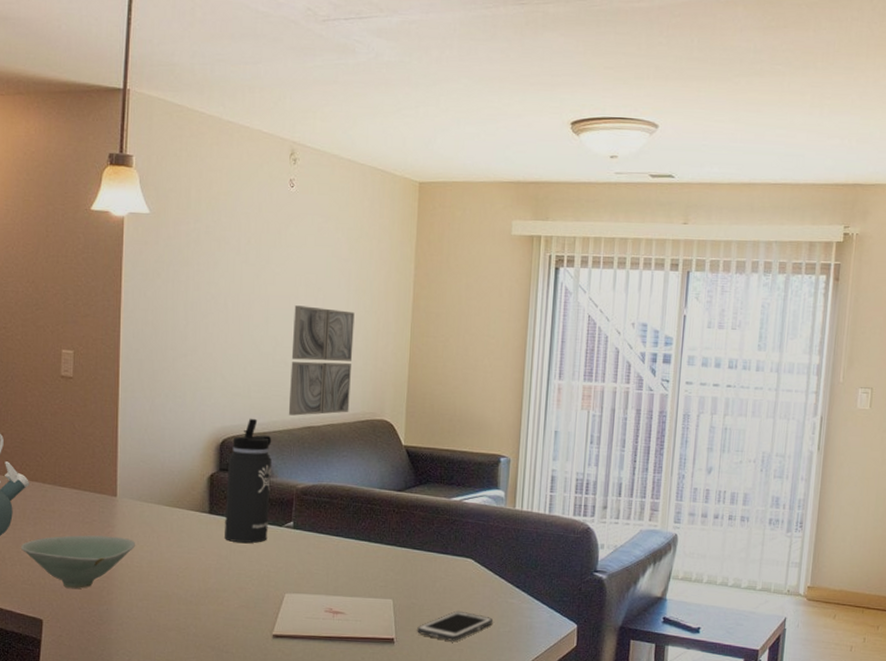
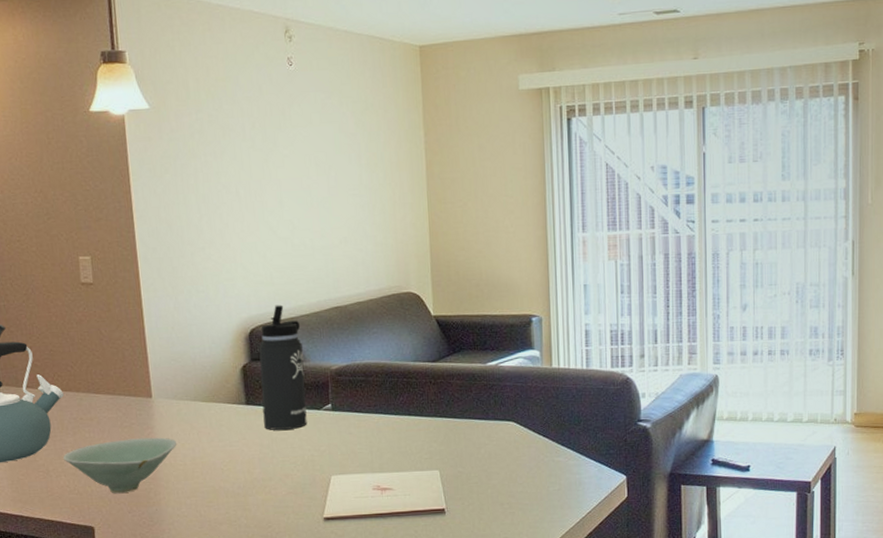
wall art: present [288,305,355,416] -> none [307,185,375,298]
cell phone: present [416,610,494,641] -> none [465,474,542,505]

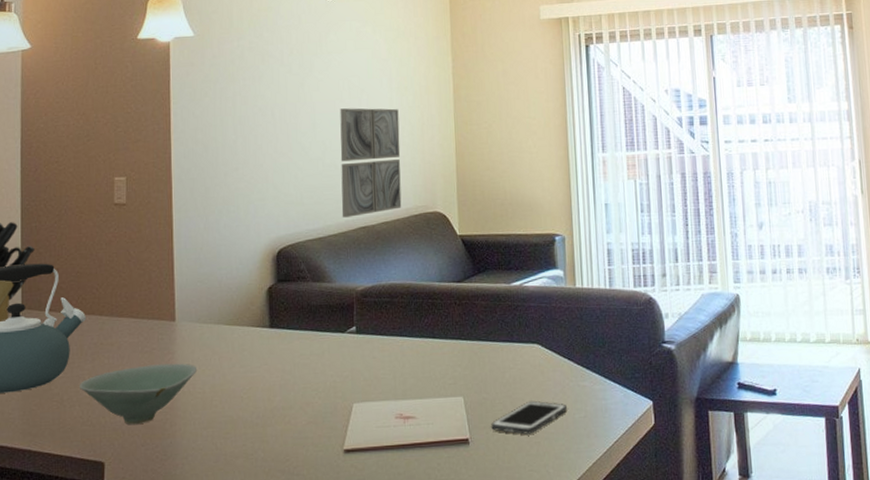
thermos bottle: present [258,305,307,430] -> none [285,225,331,355]
wall art: none [307,185,375,298] -> present [340,108,402,218]
cell phone: none [465,474,542,505] -> present [490,400,568,435]

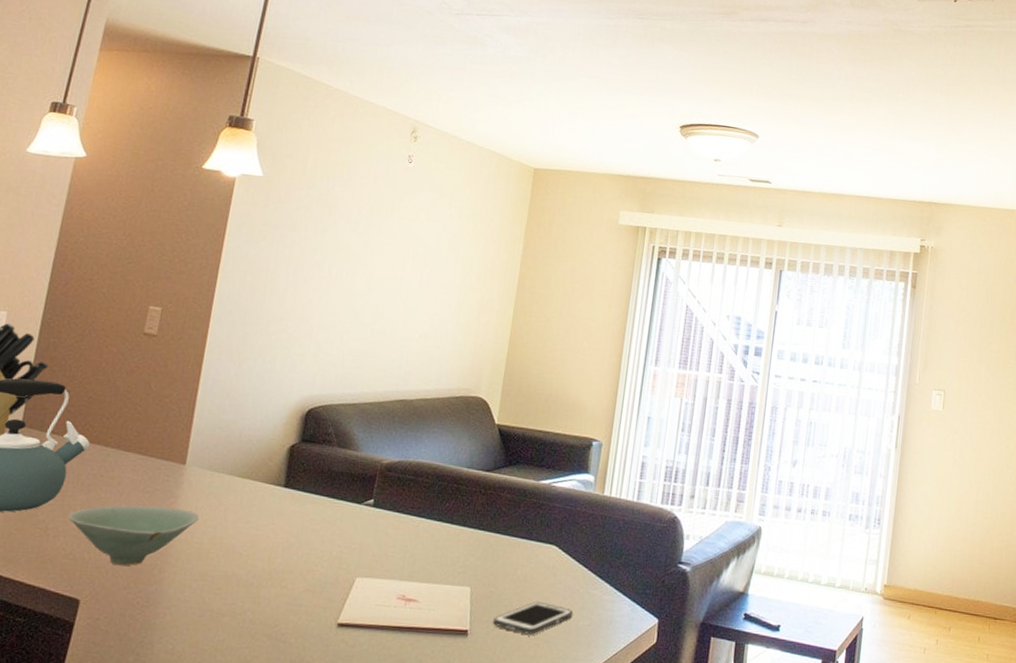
wall art: present [340,108,402,218] -> none [381,277,460,389]

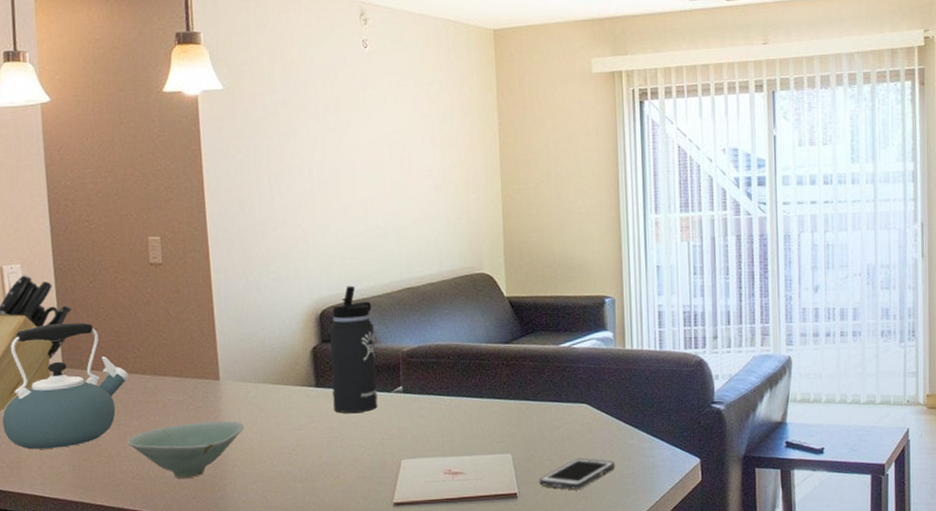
thermos bottle: none [298,388,361,521] -> present [329,285,378,413]

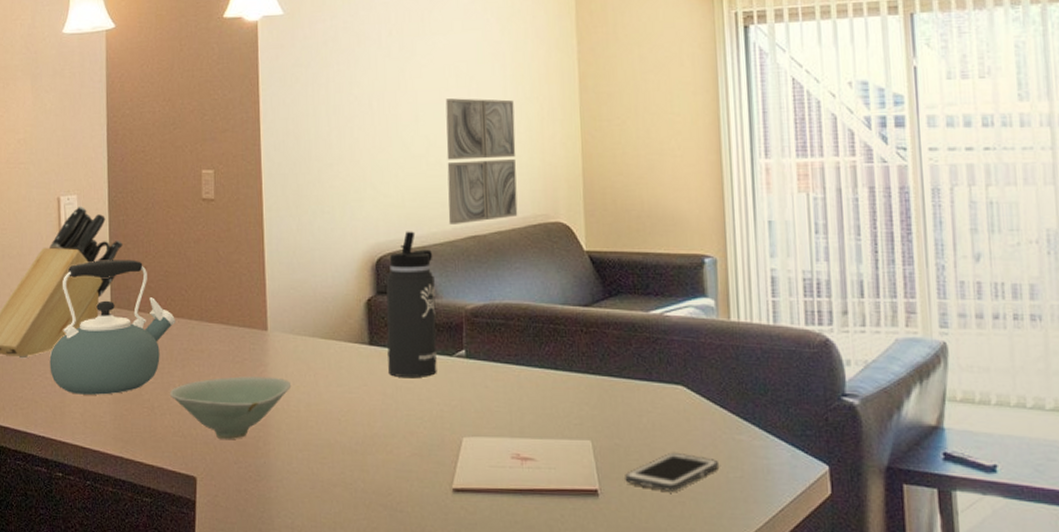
wall art: none [380,166,447,279] -> present [445,98,518,224]

